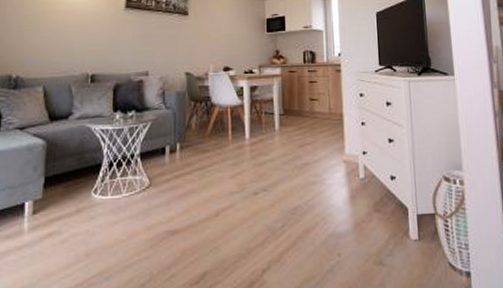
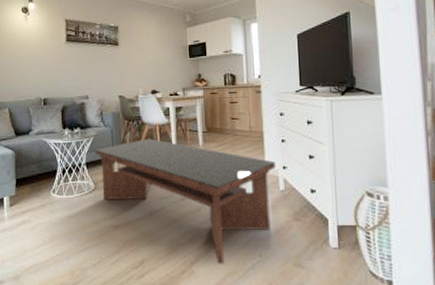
coffee table: none [152,122,355,269] -> present [95,138,275,264]

